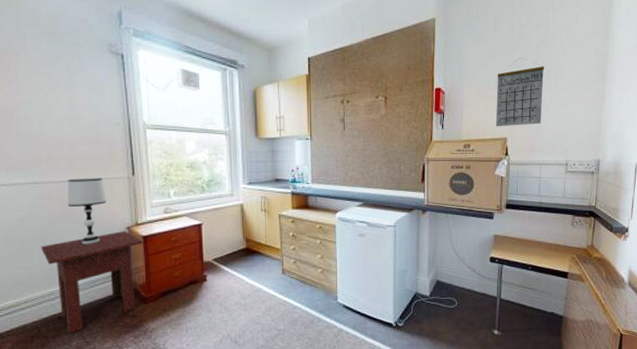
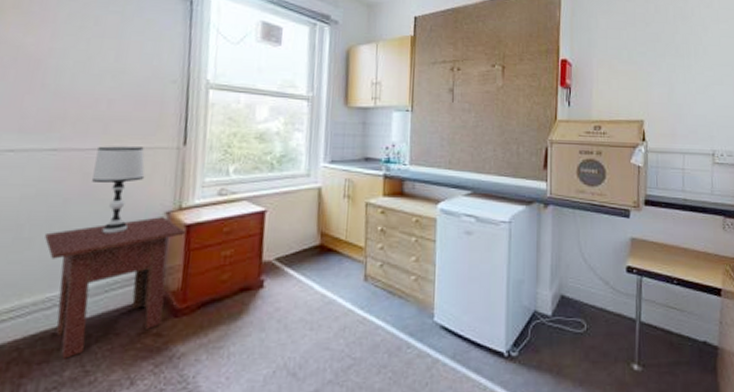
calendar: present [495,57,545,127] -> none [630,30,684,108]

